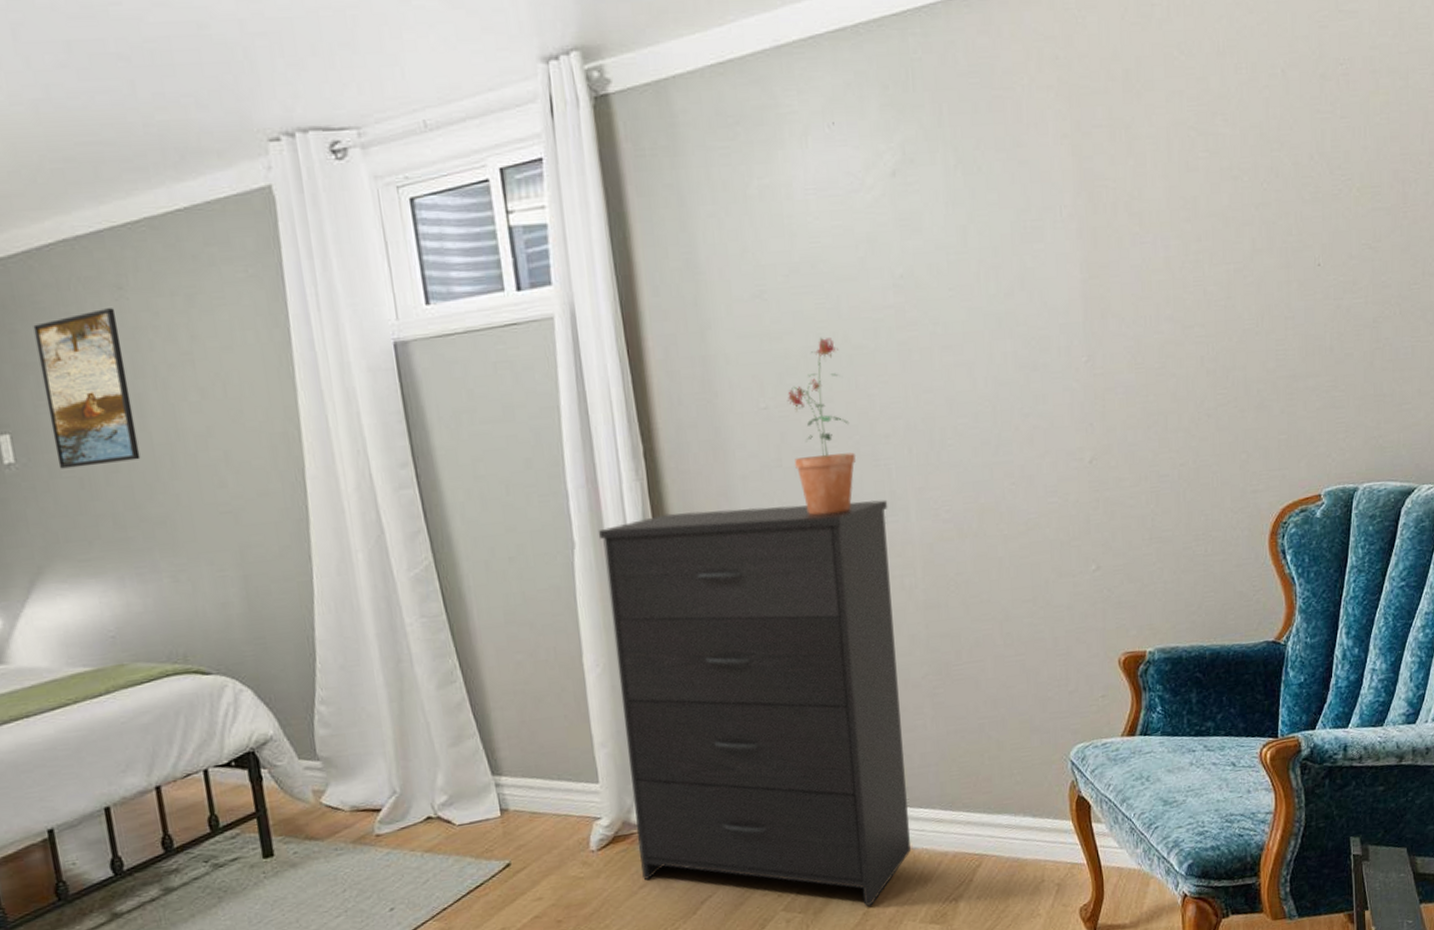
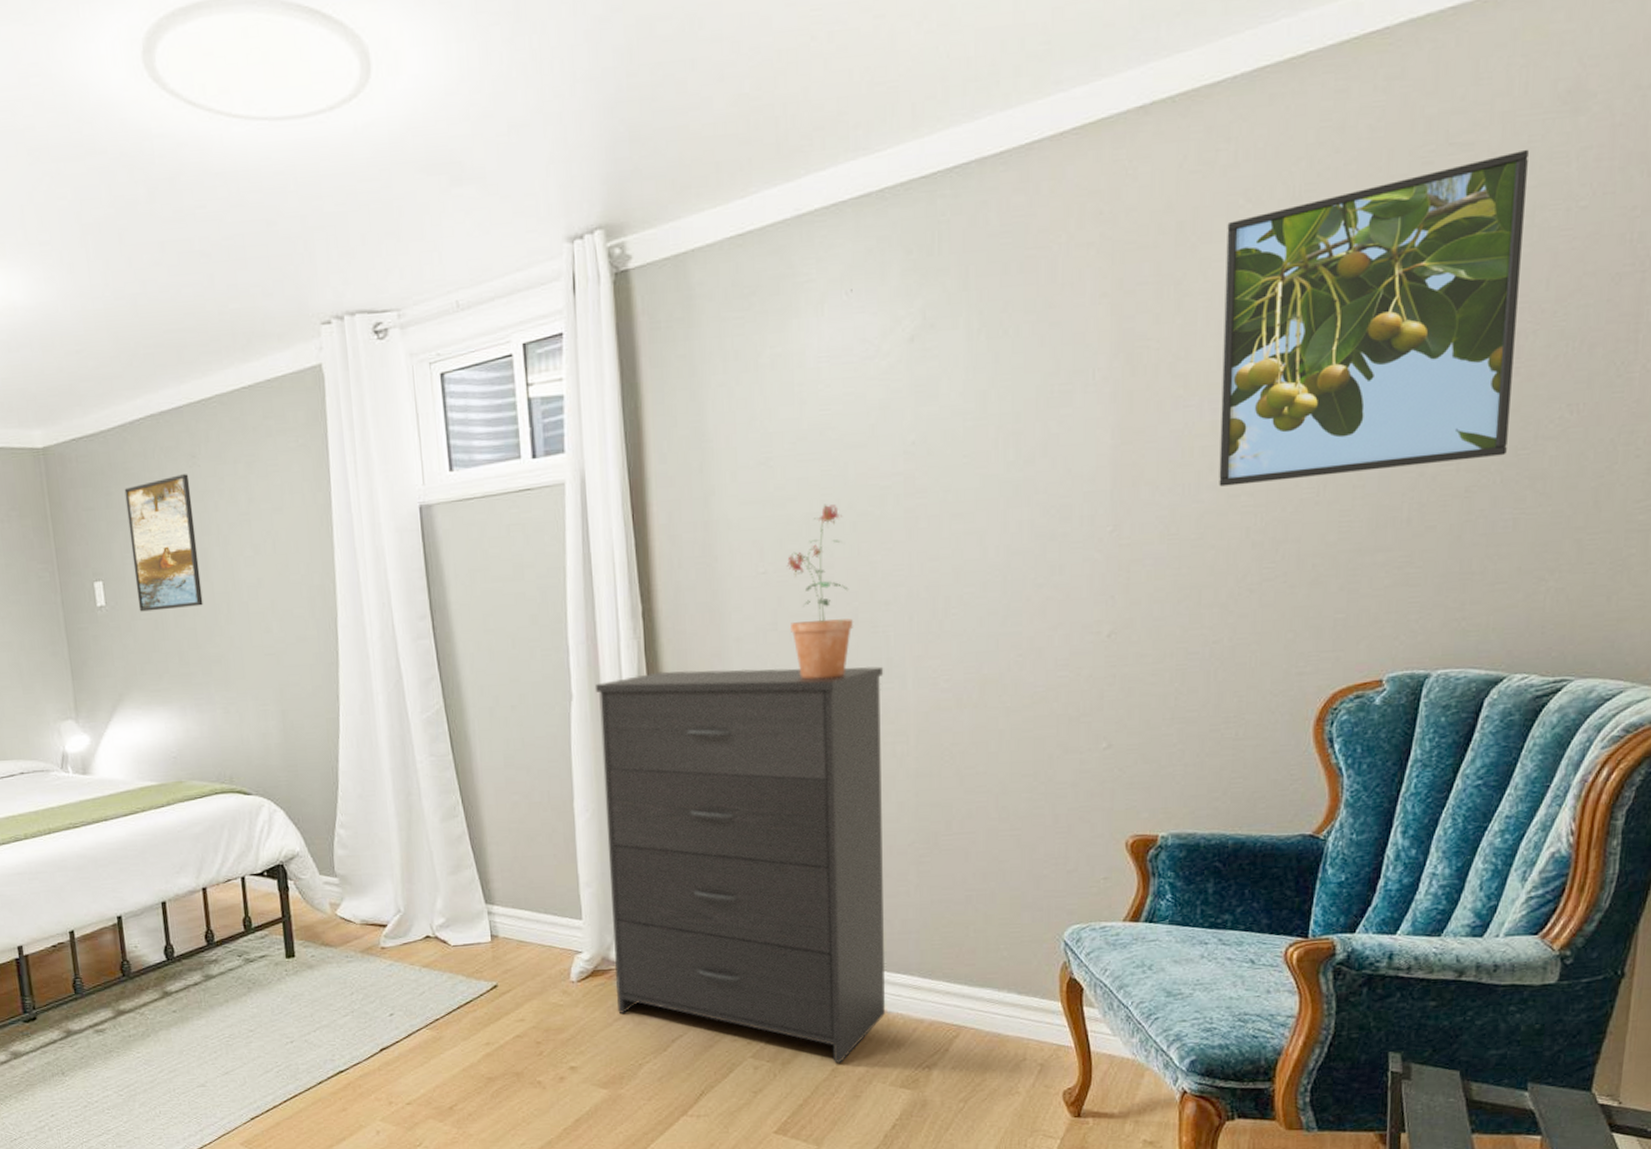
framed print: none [1166,19,1402,318] -> present [1219,149,1529,487]

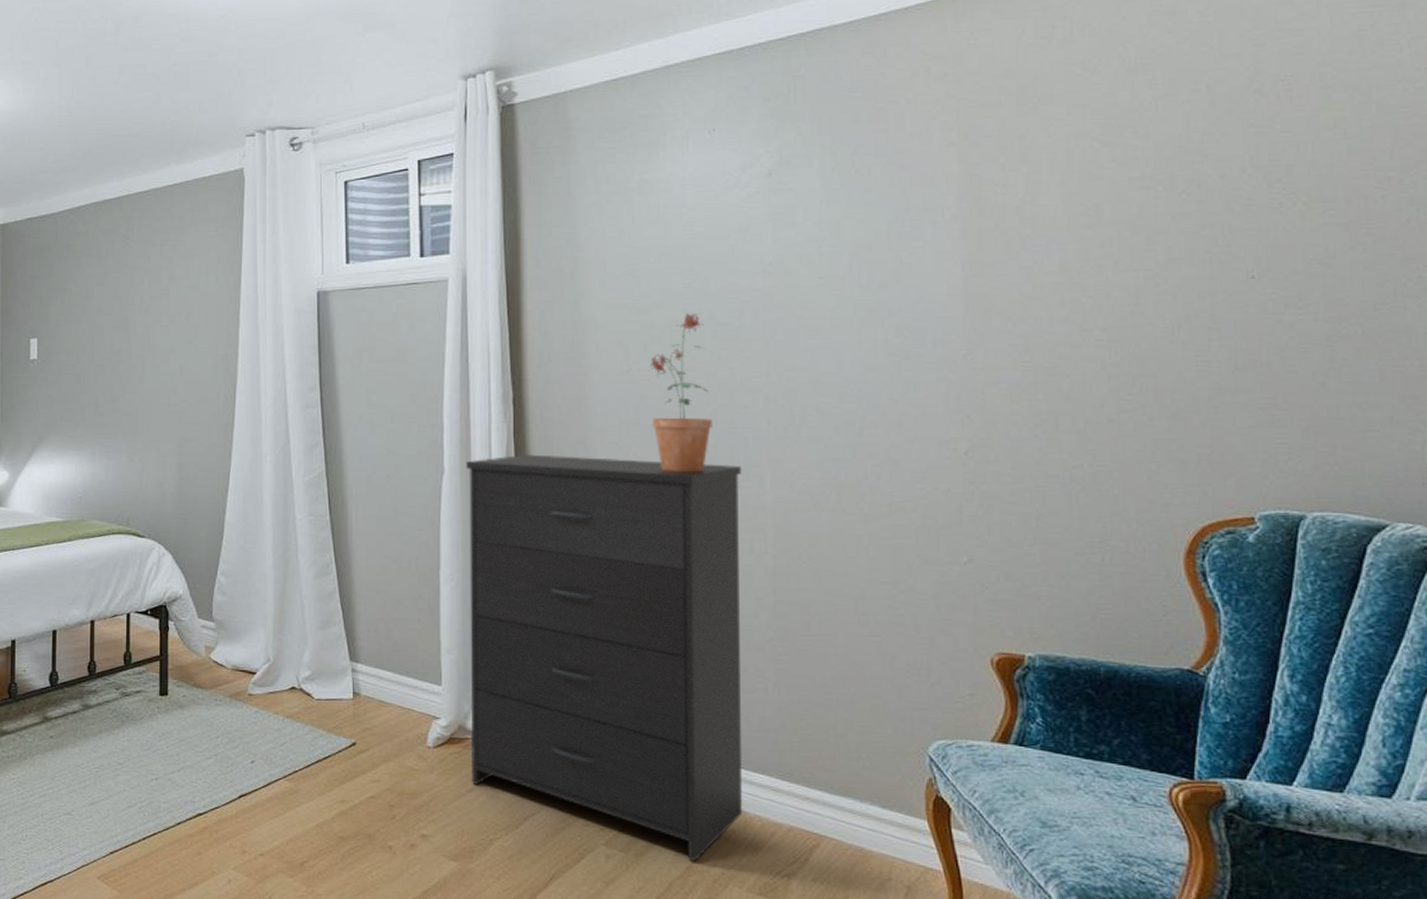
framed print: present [124,474,203,612] -> none [65,253,121,367]
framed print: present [1219,149,1529,487] -> none [1066,36,1366,321]

